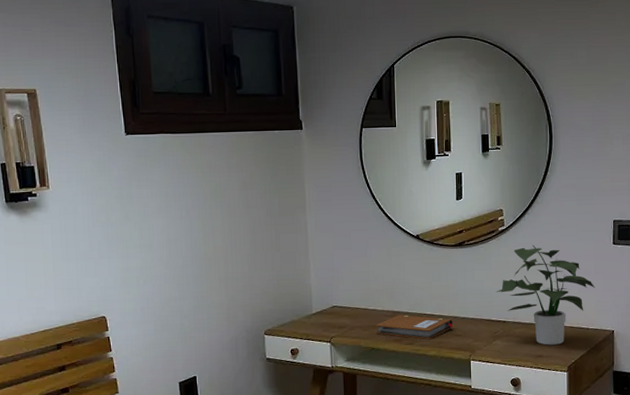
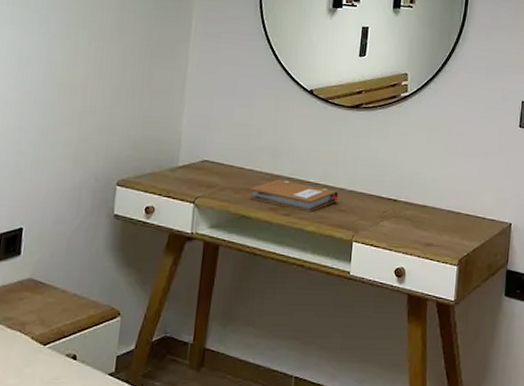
potted plant: present [496,245,595,345] -> none [390,117,497,234]

